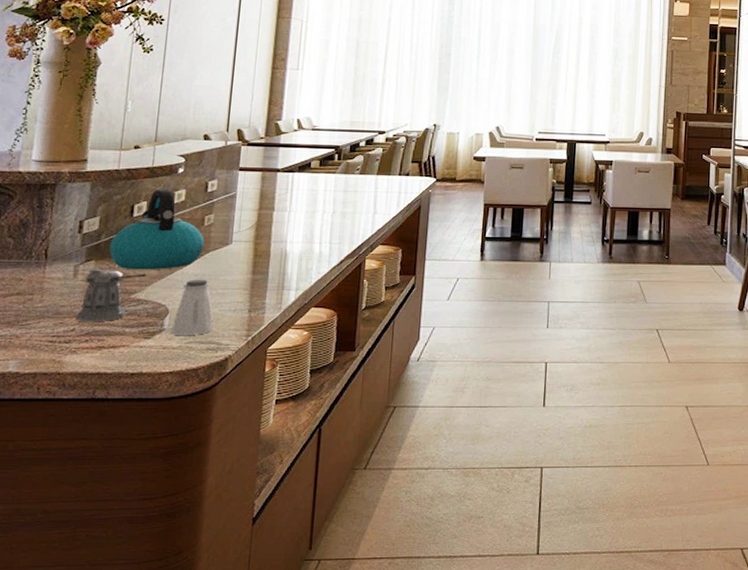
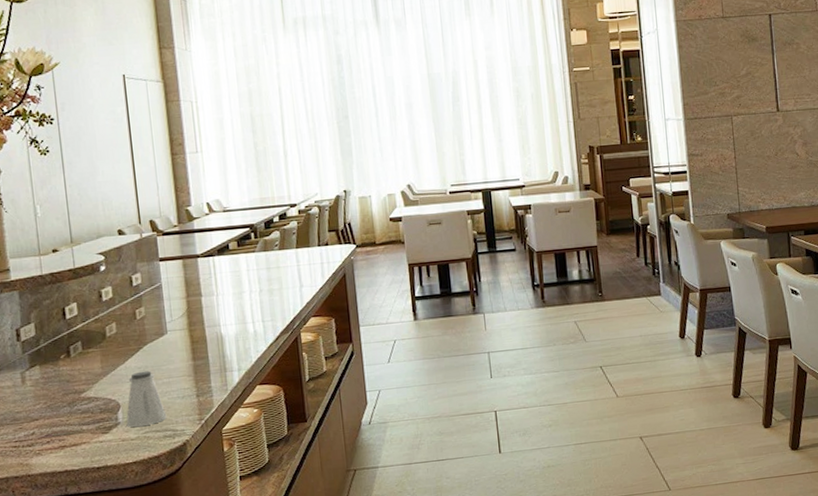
pepper shaker: present [76,268,146,322] -> none [33,372,91,425]
kettle: present [109,189,205,270] -> none [50,288,141,371]

